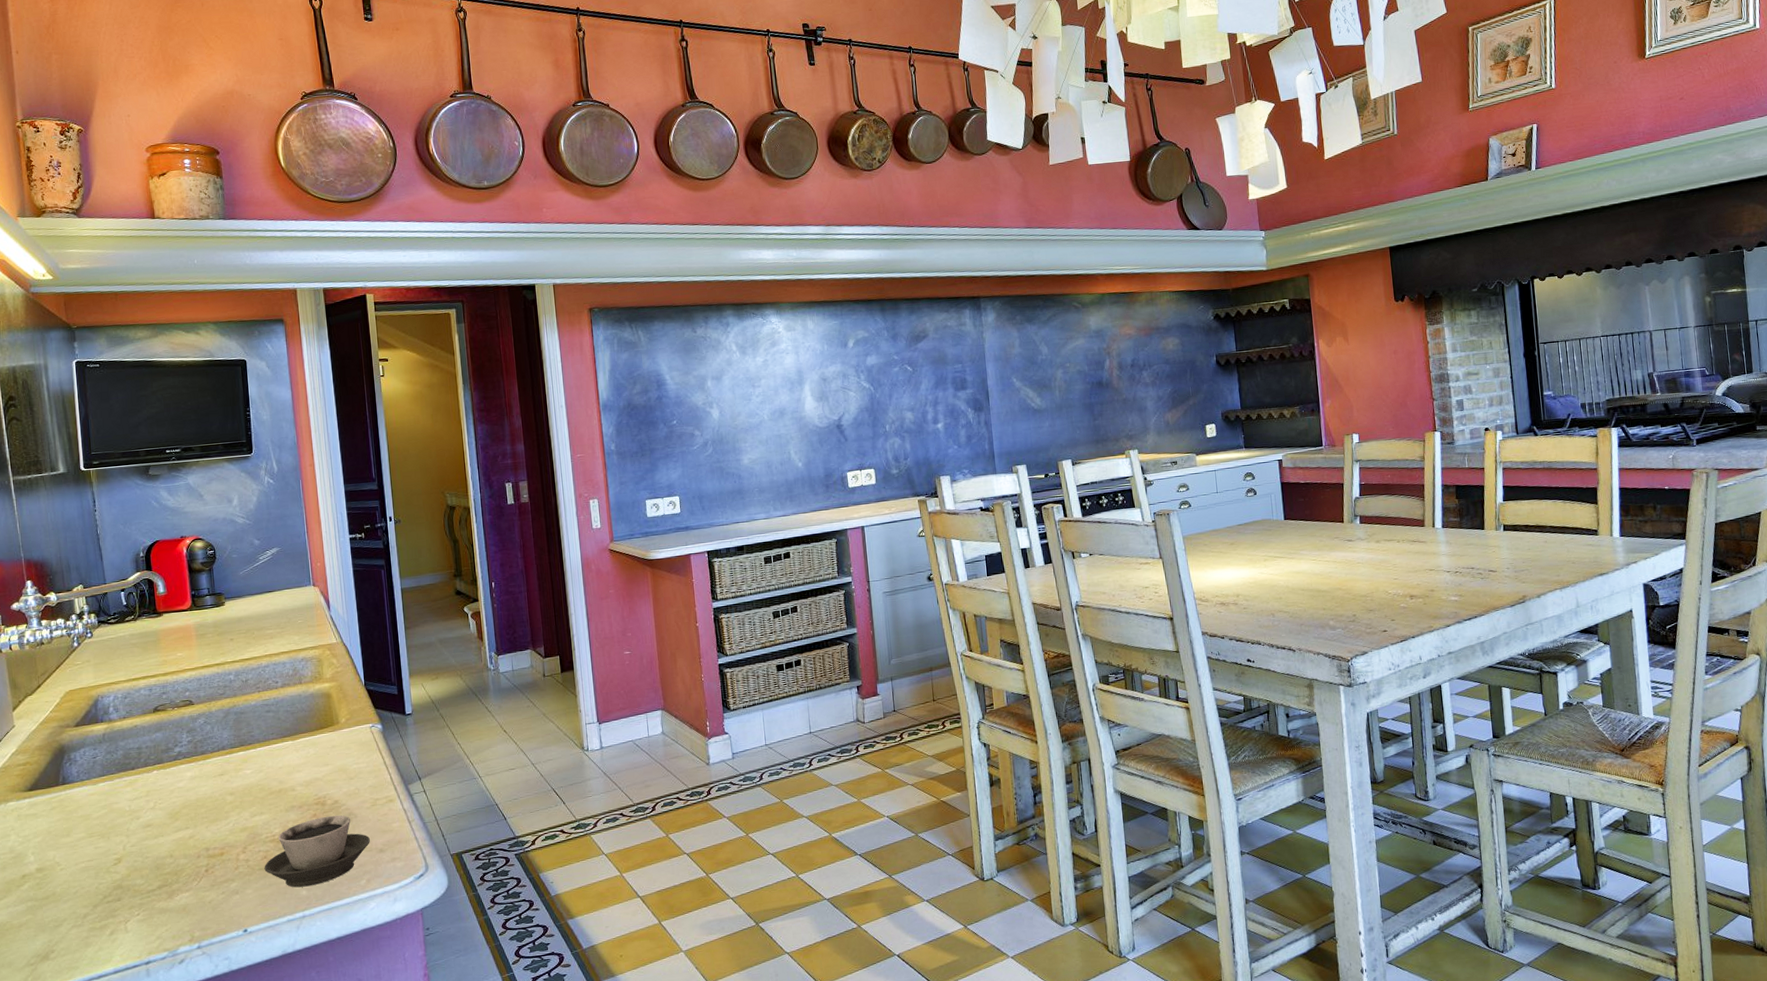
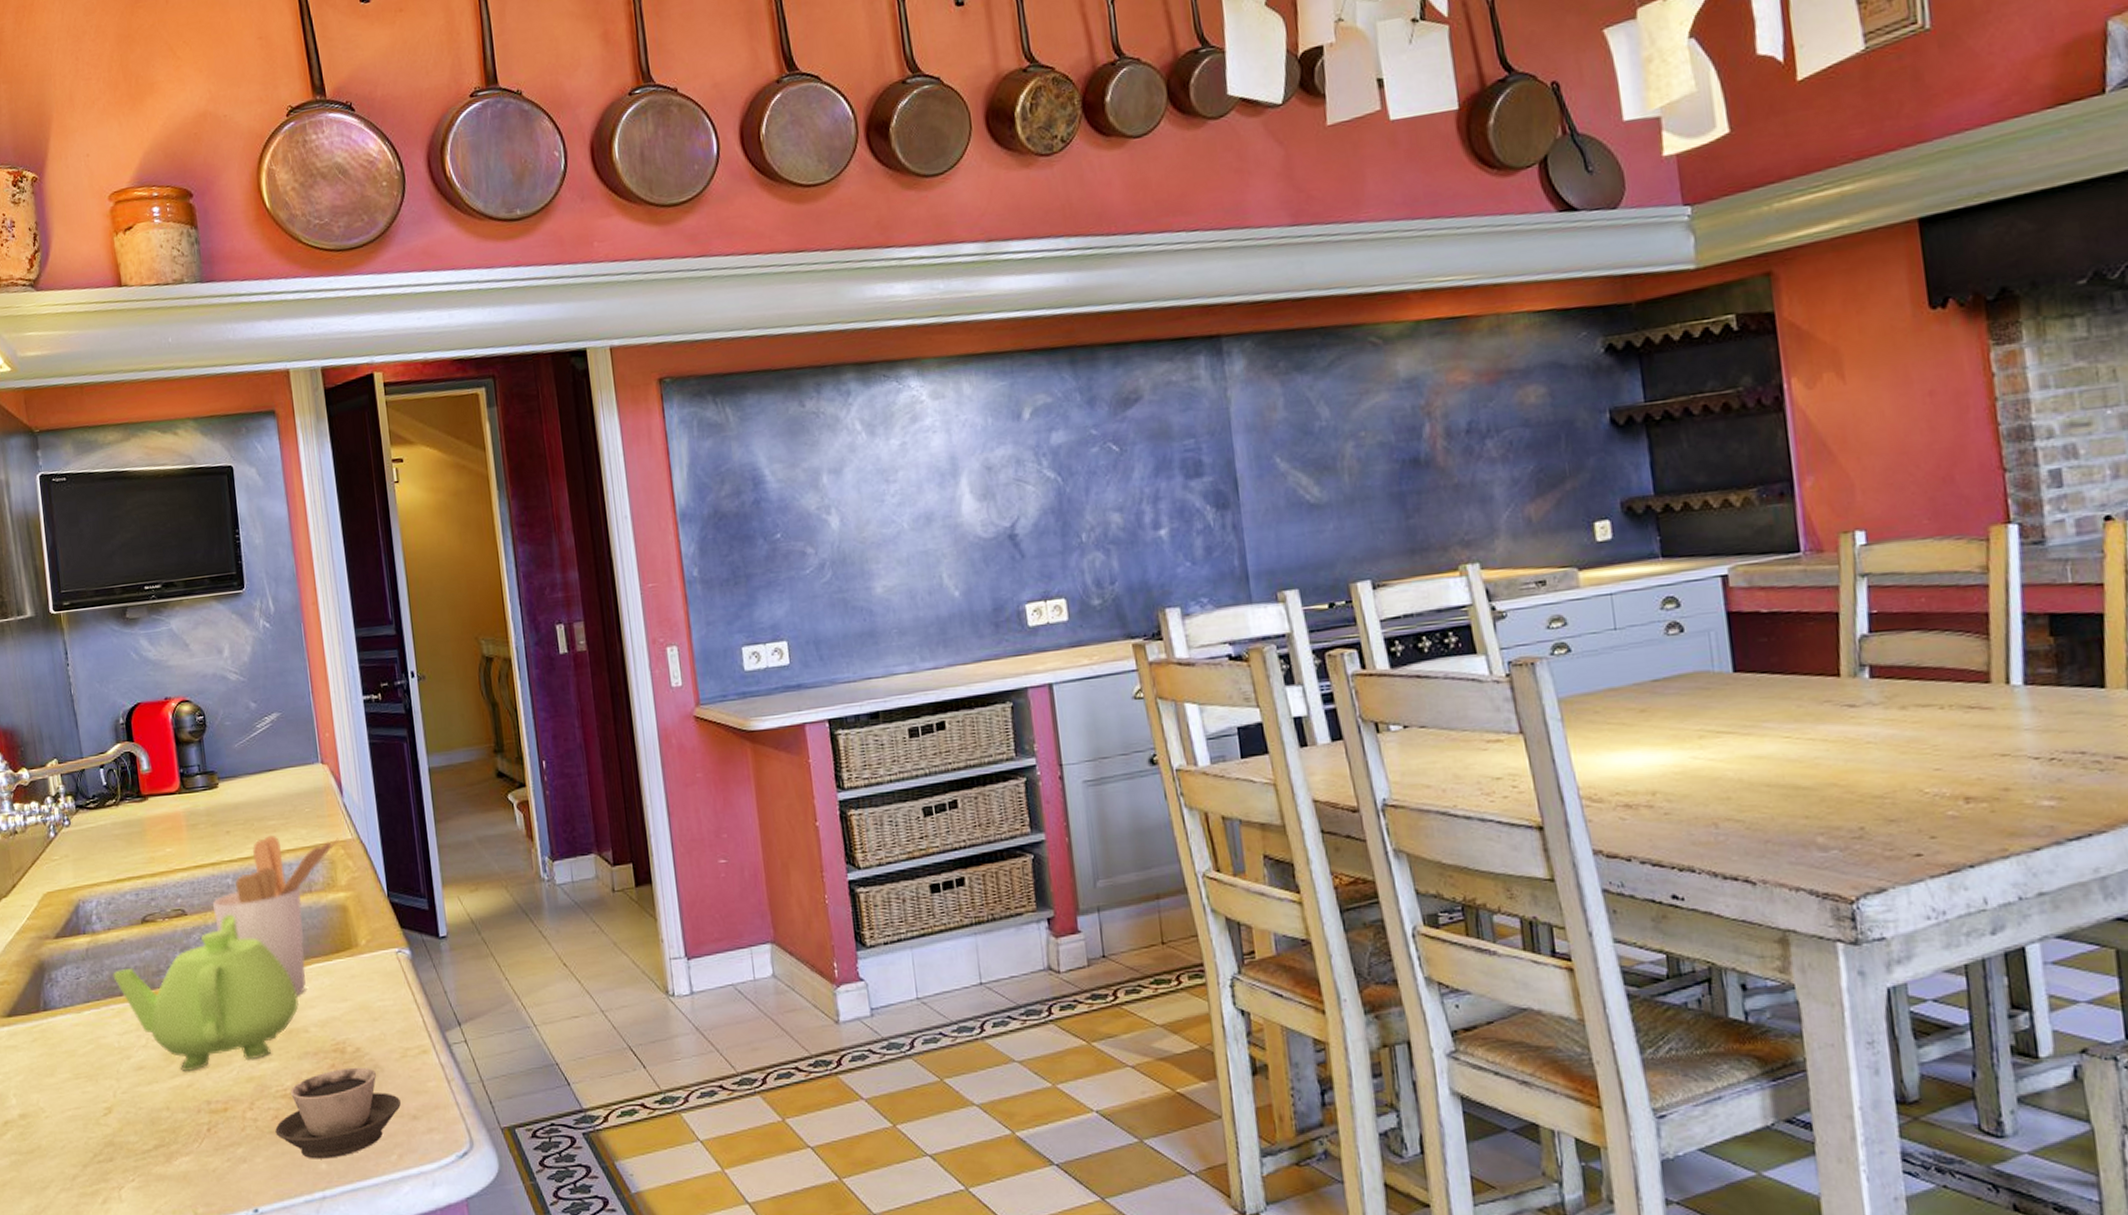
teapot: none [126,702,287,827] -> present [113,914,299,1073]
utensil holder: none [216,641,326,762] -> present [212,836,340,995]

